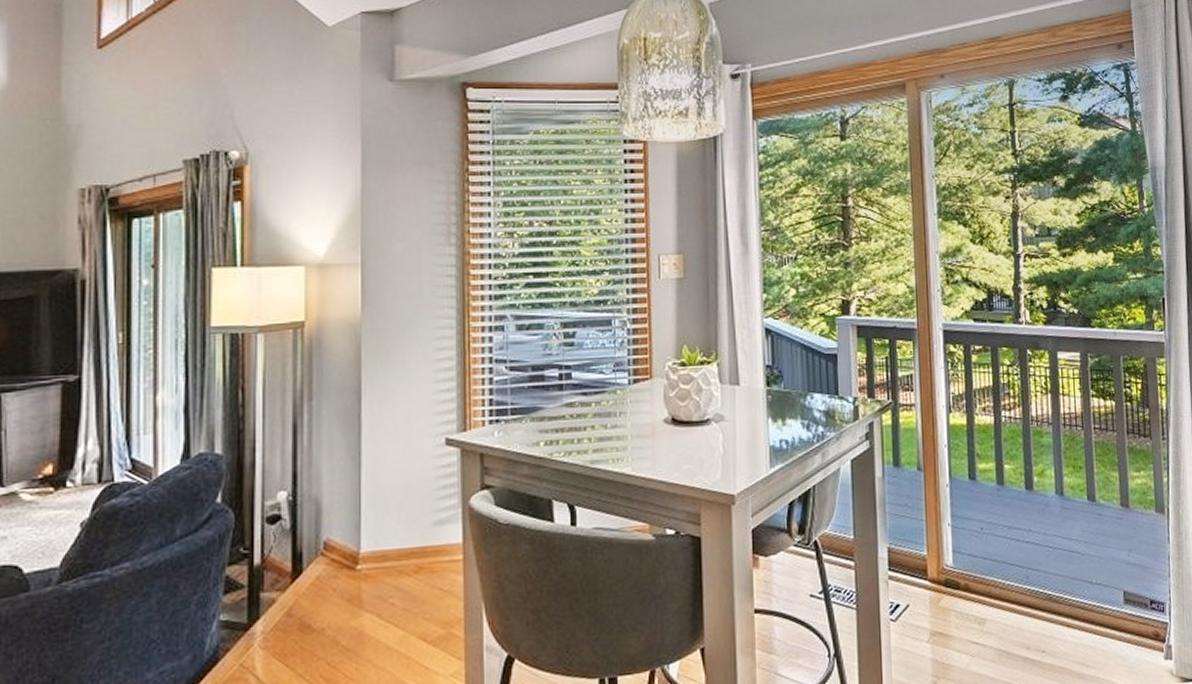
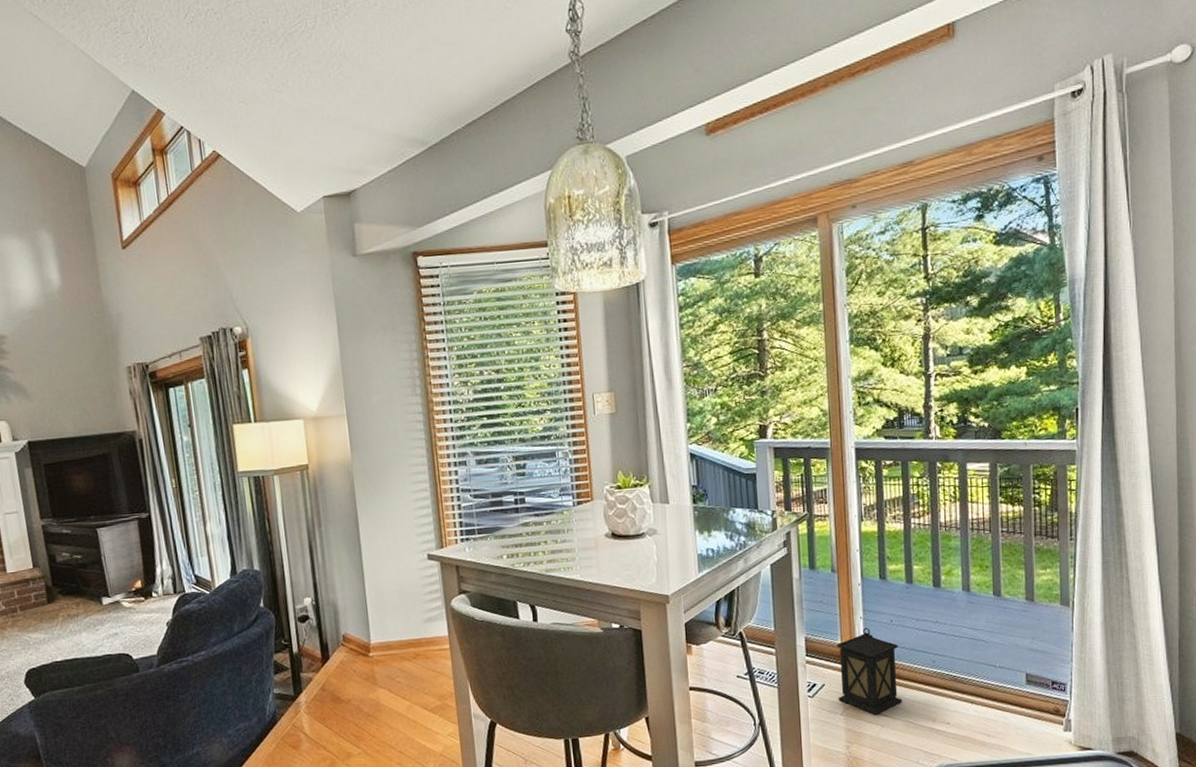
lantern: none [922,536,995,642] -> present [836,627,903,715]

